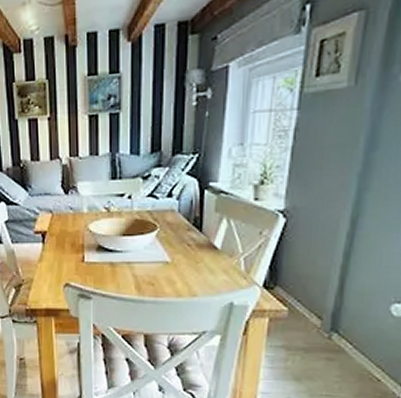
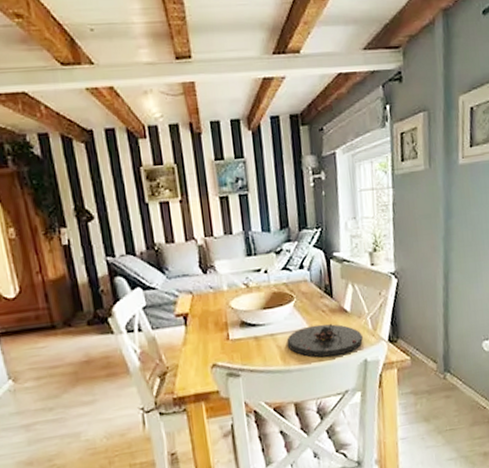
plate: none [144,258,232,295] -> present [286,323,363,358]

